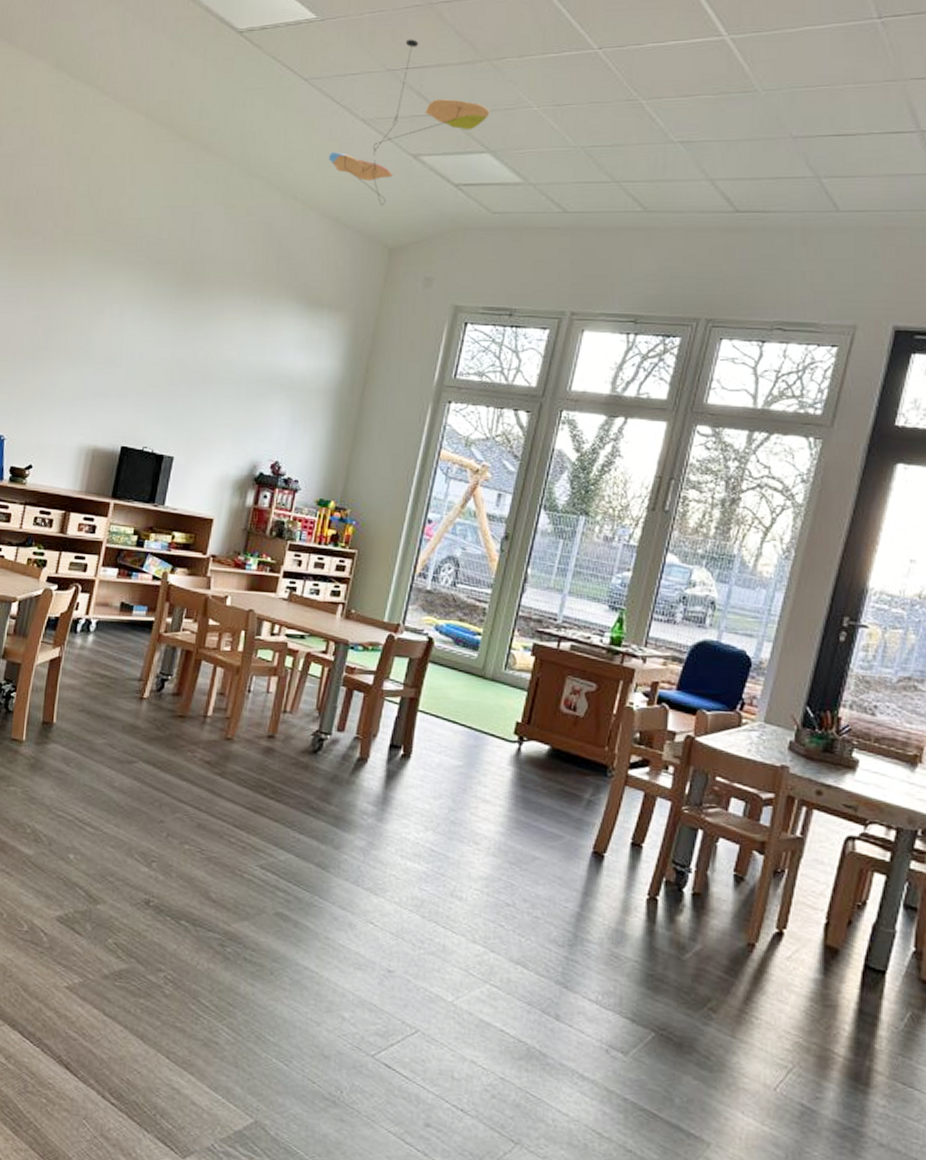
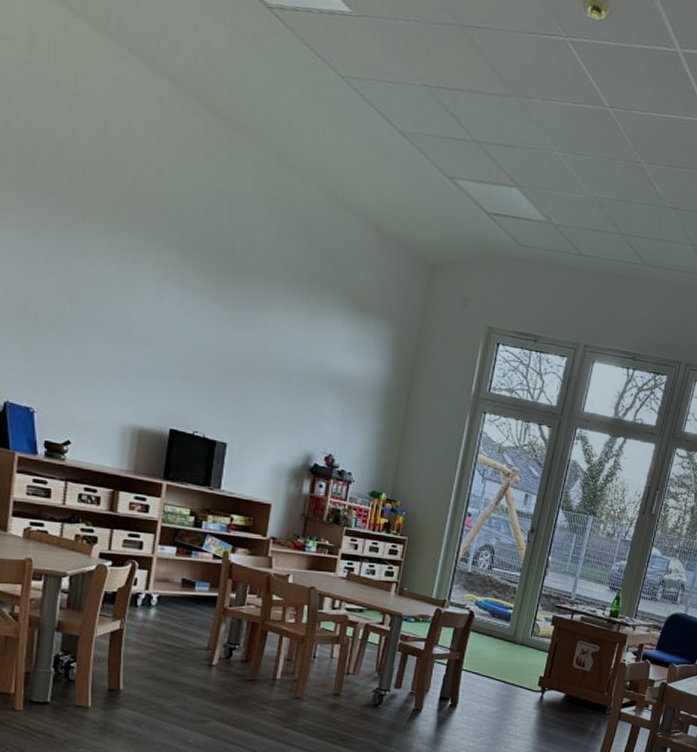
ceiling mobile: present [329,39,490,205] -> none [369,57,518,222]

